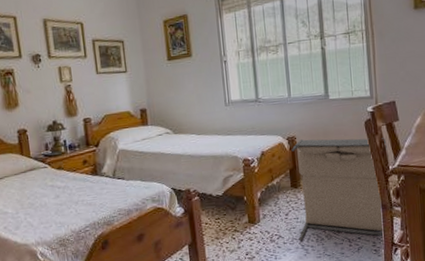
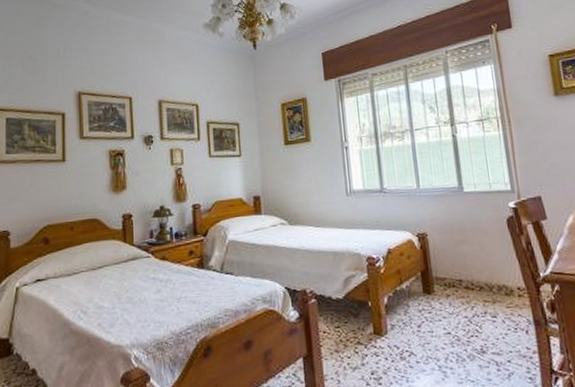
laundry hamper: present [291,138,389,241] -> none [422,237,541,360]

